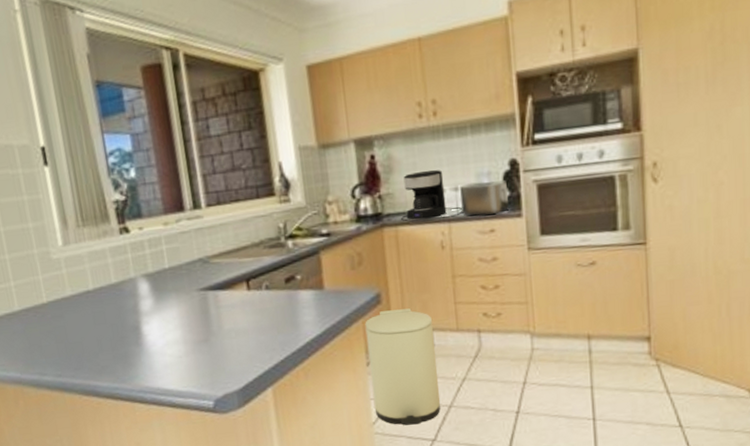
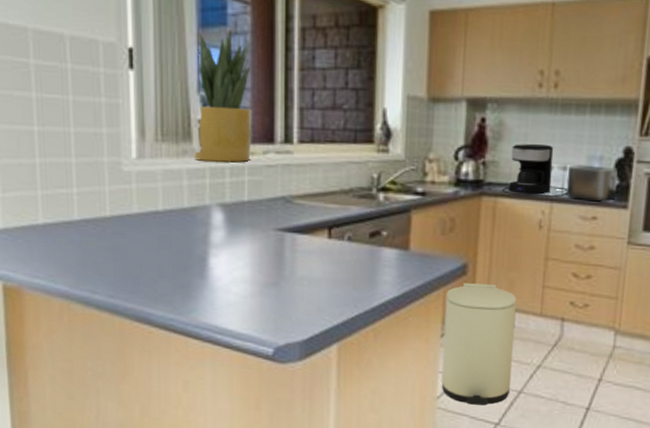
planter: none [101,114,165,239] -> present [194,30,253,163]

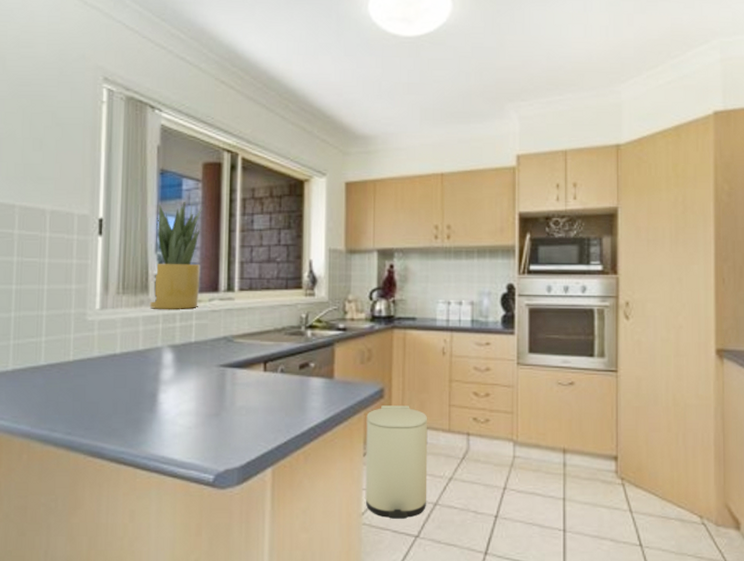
coffee maker: present [502,143,568,198] -> none [410,284,465,328]
toaster: present [567,164,618,202] -> none [463,300,504,330]

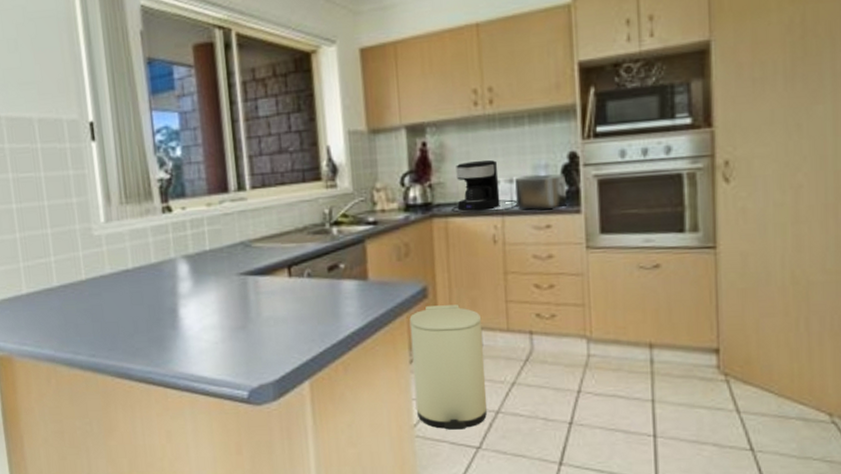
planter: present [149,202,203,309] -> none [150,92,208,217]
coffee maker: none [410,284,465,328] -> present [452,159,518,214]
toaster: none [463,300,504,330] -> present [515,174,567,211]

